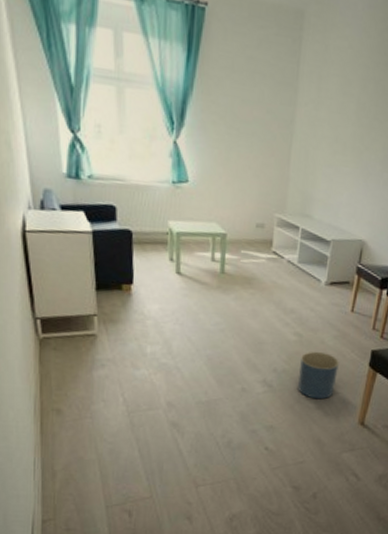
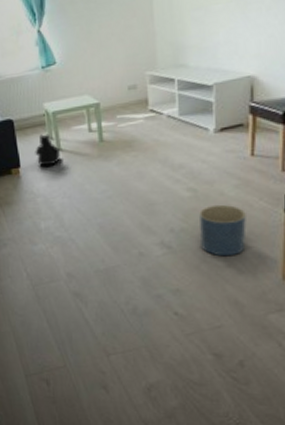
plush toy: none [151,253,180,289] -> present [35,133,61,166]

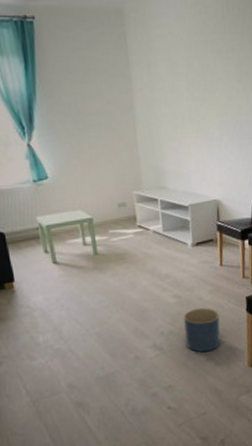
plush toy: present [35,133,61,166] -> none [29,247,57,280]

